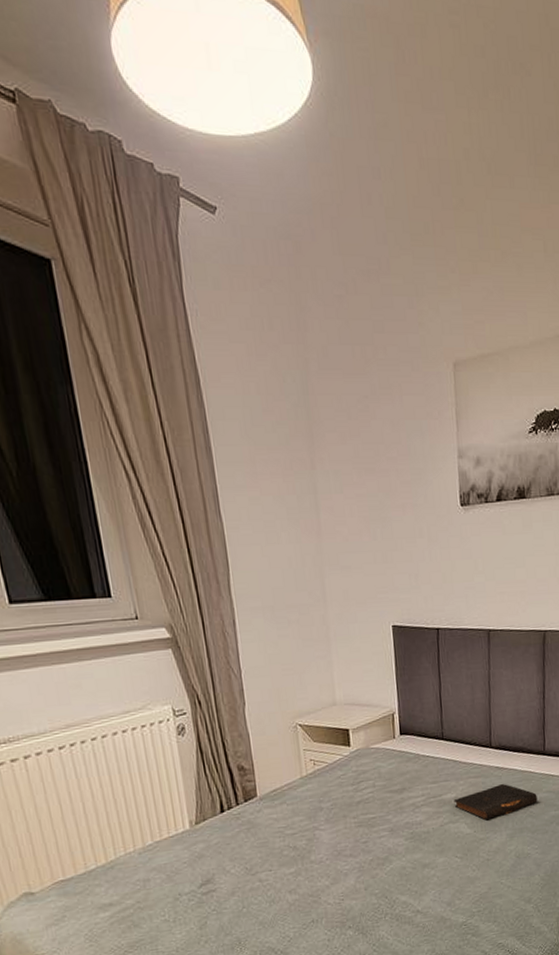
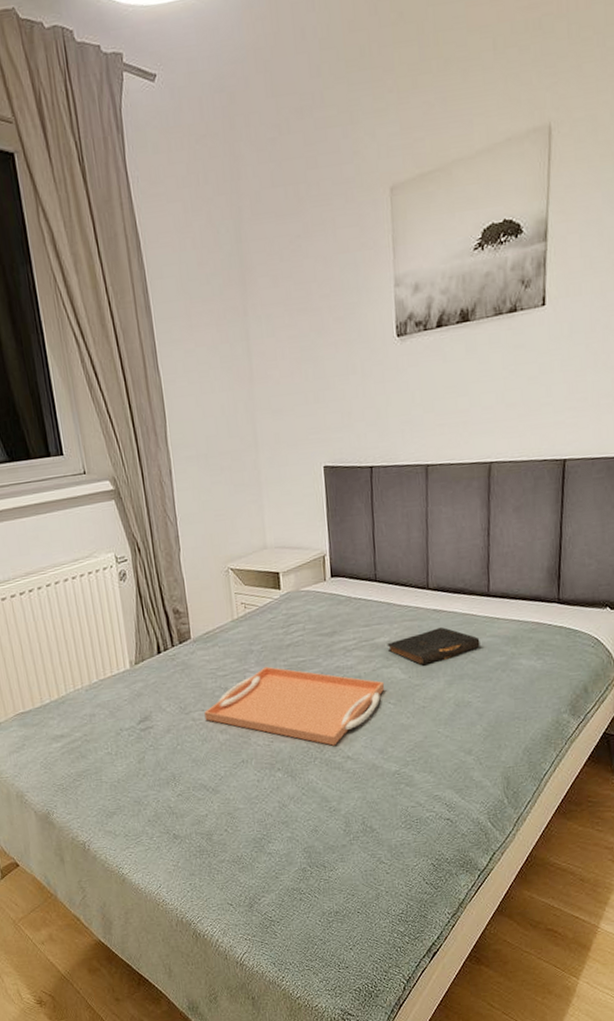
serving tray: none [272,824,452,901] -> present [204,666,385,746]

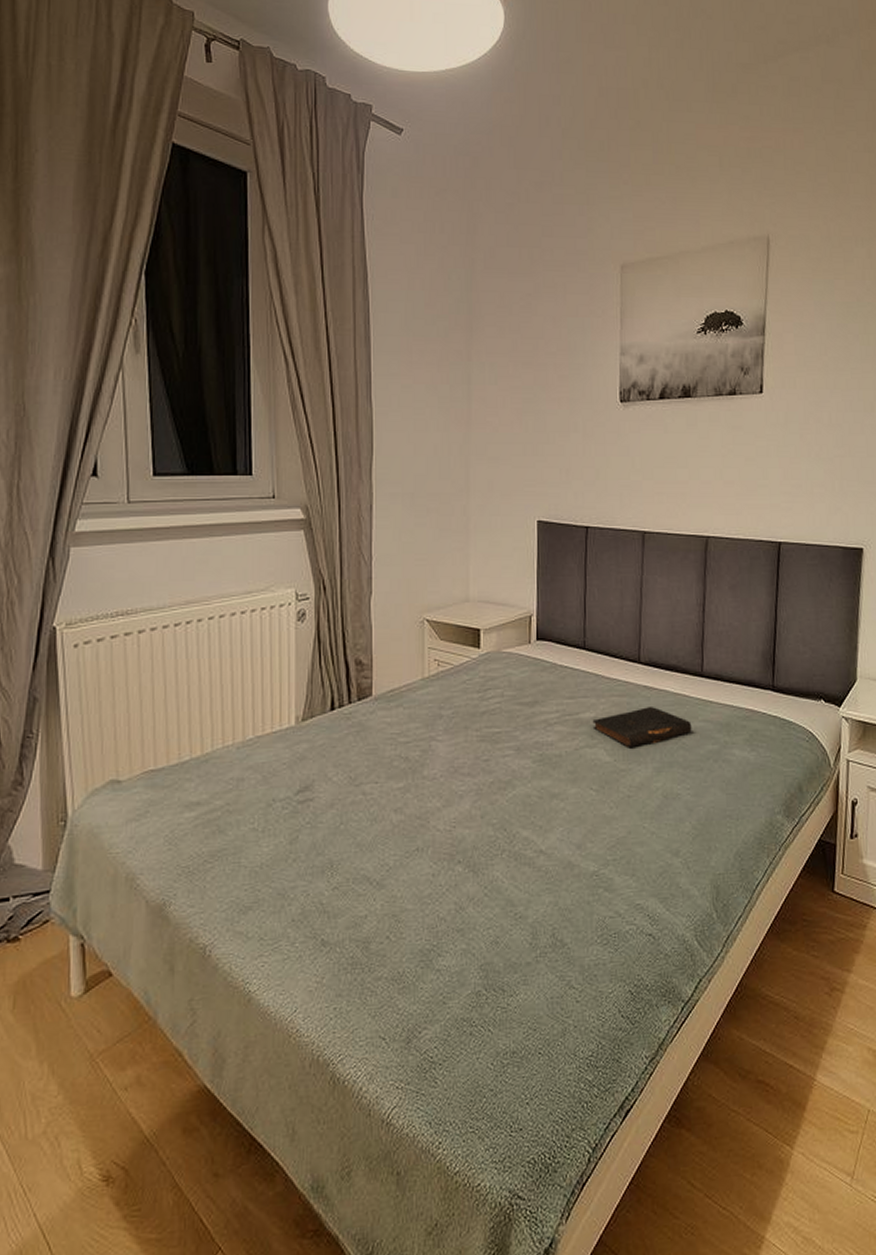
serving tray: present [204,666,385,746] -> none [378,735,588,836]

